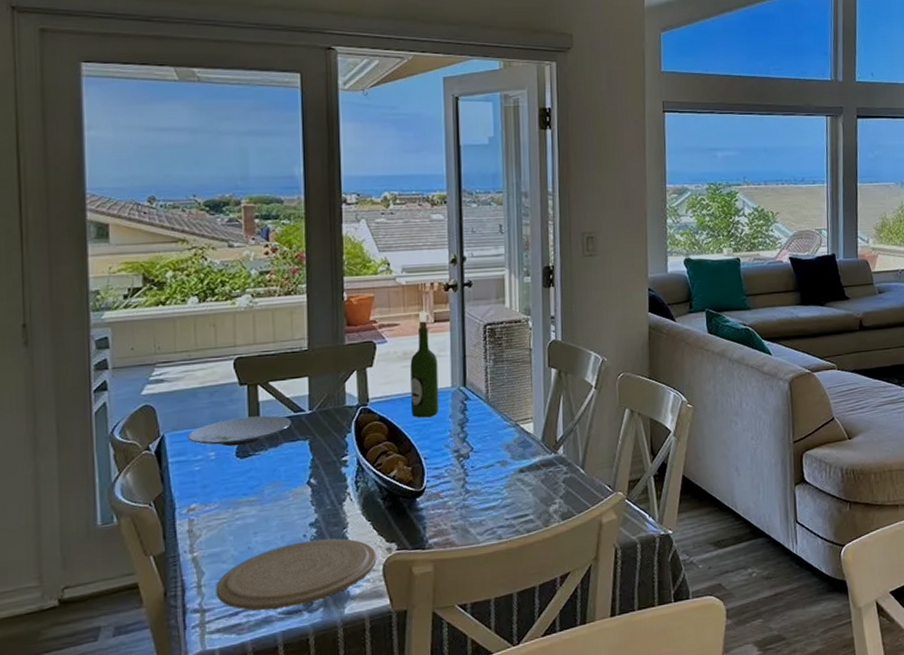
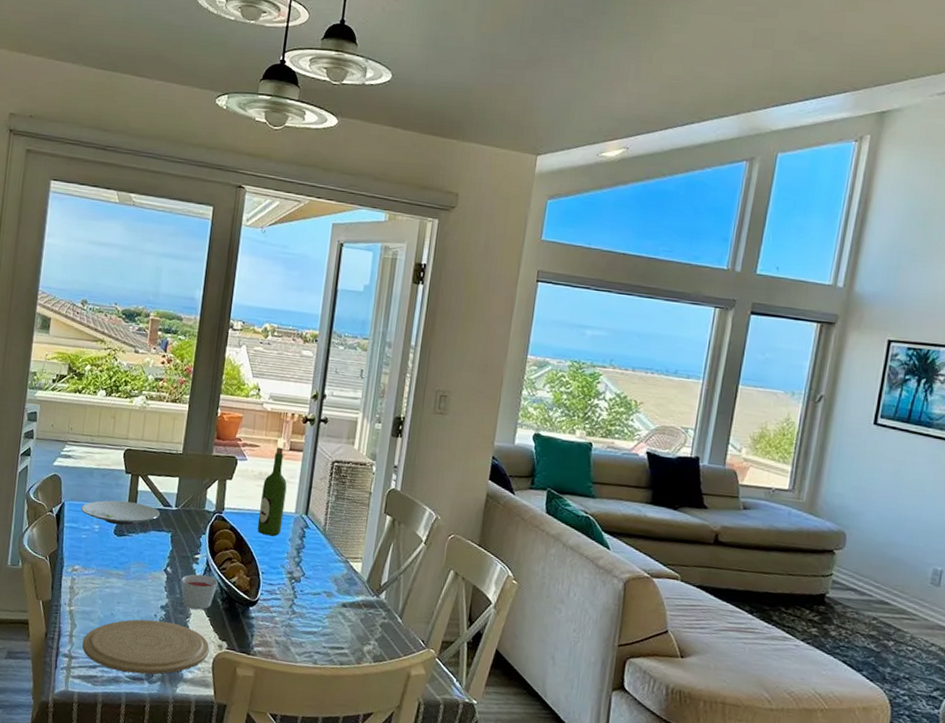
candle: none [330,476,376,518] -> present [181,574,219,610]

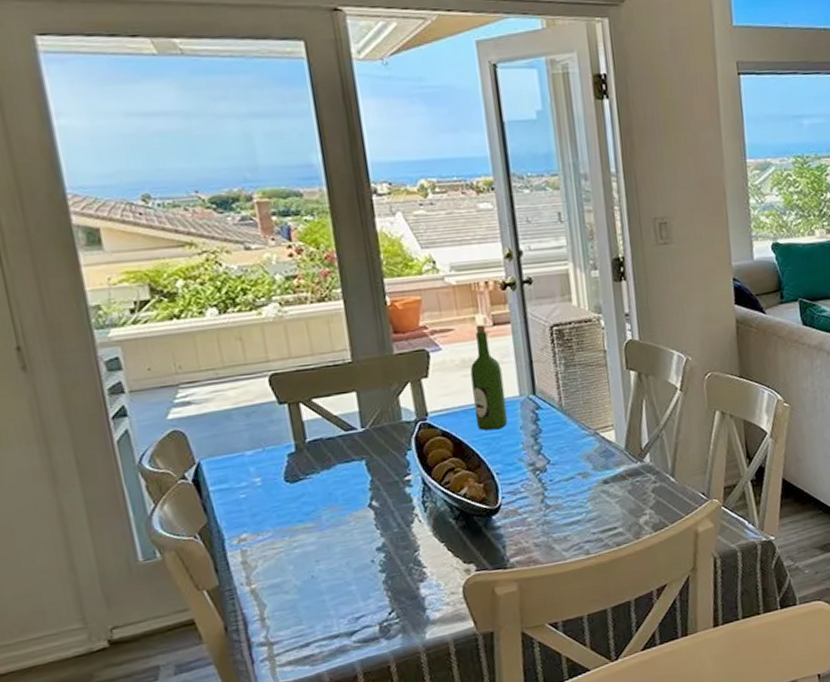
plate: present [80,500,161,525] -> none [226,435,344,471]
plate: present [82,619,210,675] -> none [280,562,455,640]
candle: present [181,574,219,610] -> none [395,496,445,540]

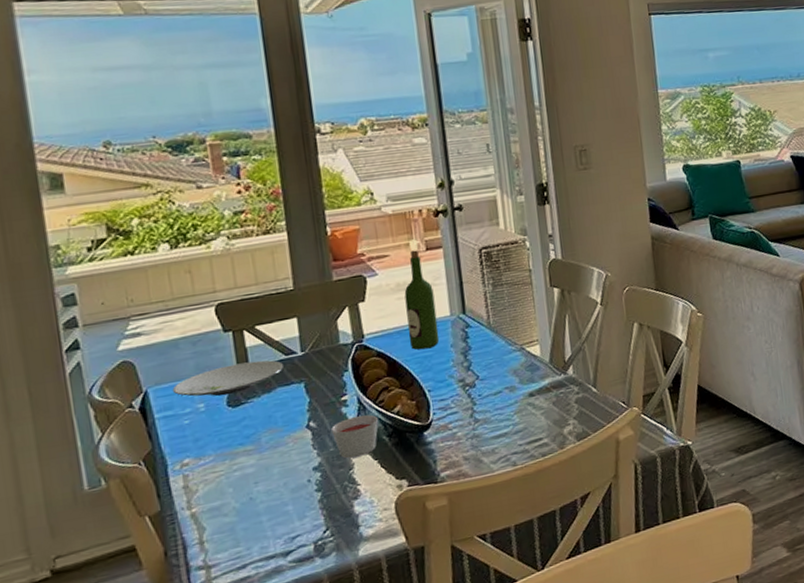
plate: none [226,435,344,471] -> present [172,360,285,397]
candle: none [395,496,445,540] -> present [331,414,379,459]

